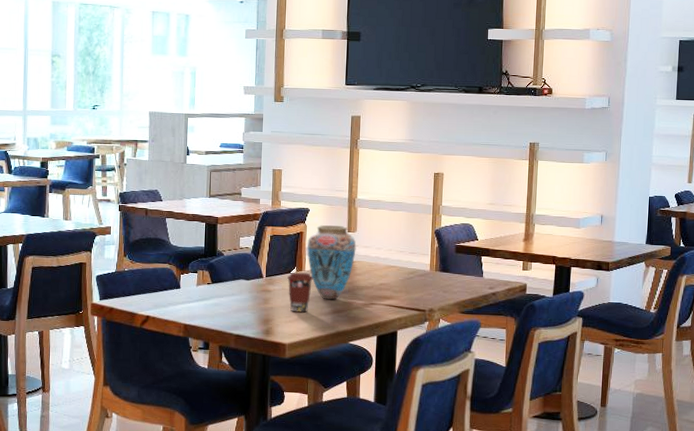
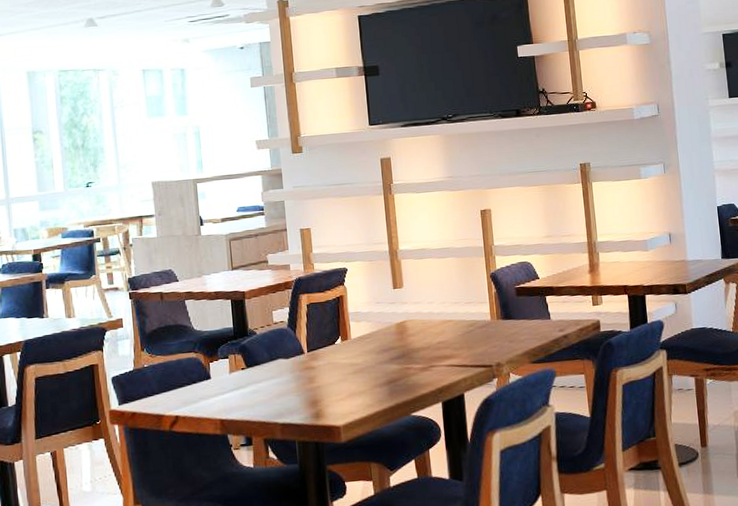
coffee cup: present [287,272,313,313] -> none [332,341,362,389]
vase: present [307,225,356,300] -> none [349,282,406,369]

